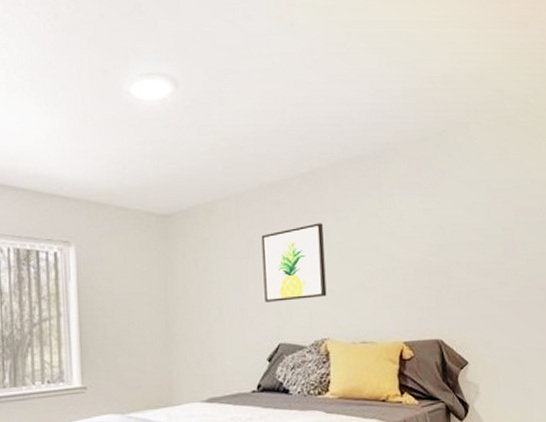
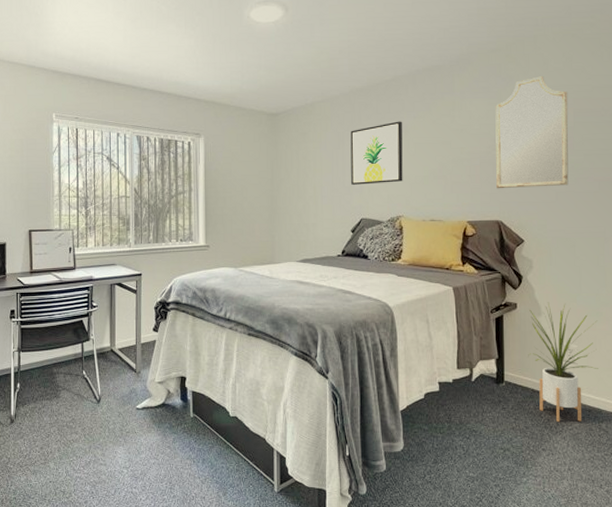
home mirror: none [428,169,513,302] -> present [495,76,569,189]

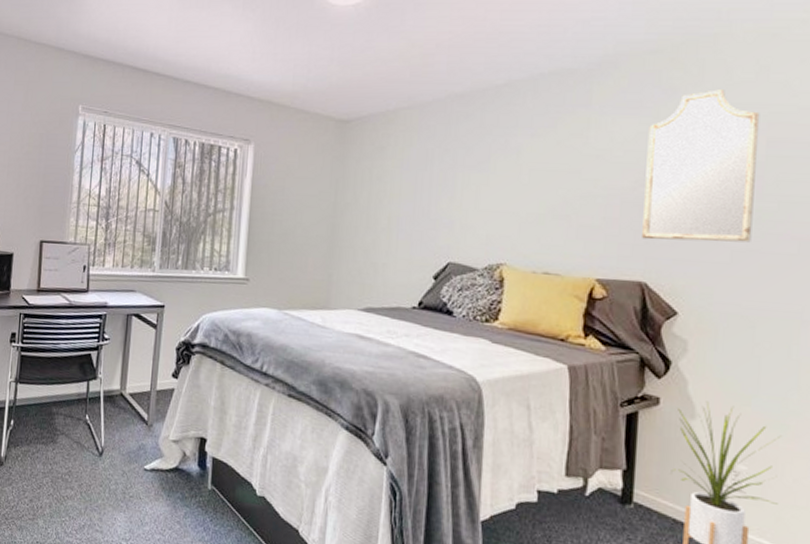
wall art: present [350,121,403,185] -> none [438,139,514,219]

